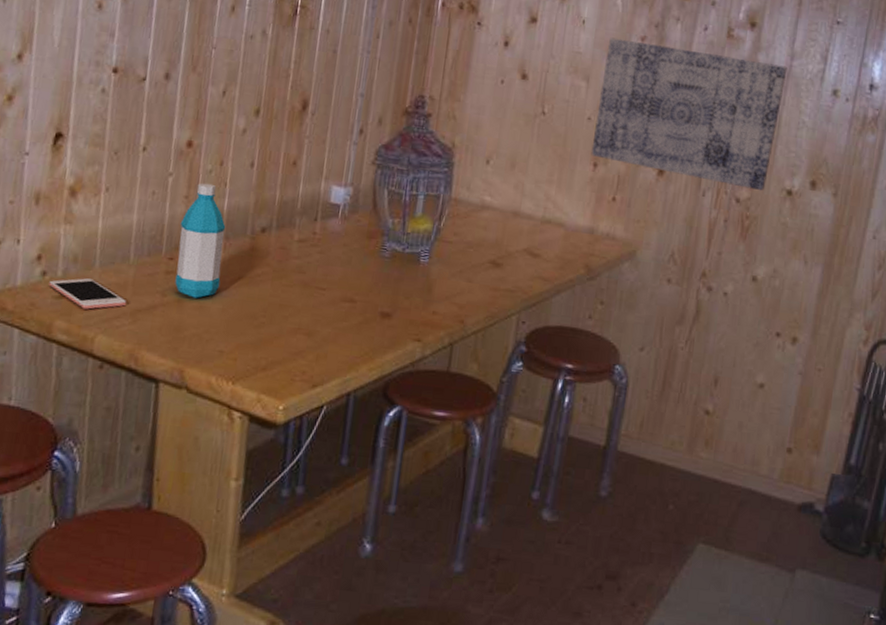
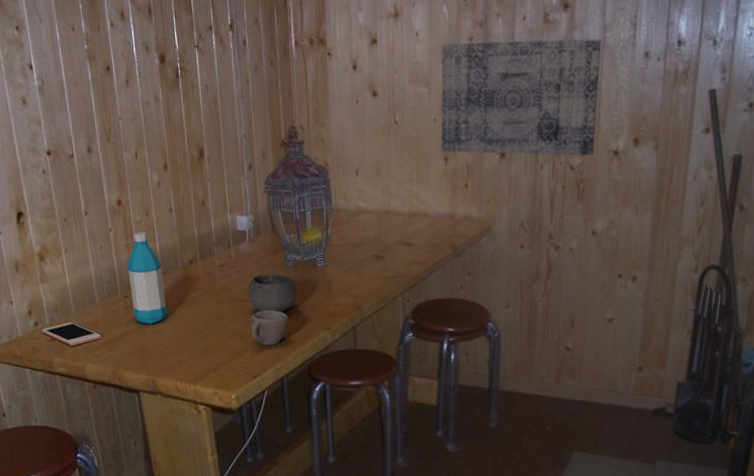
cup: none [321,304,373,350] -> present [250,310,289,346]
bowl: none [326,261,390,311] -> present [248,274,298,313]

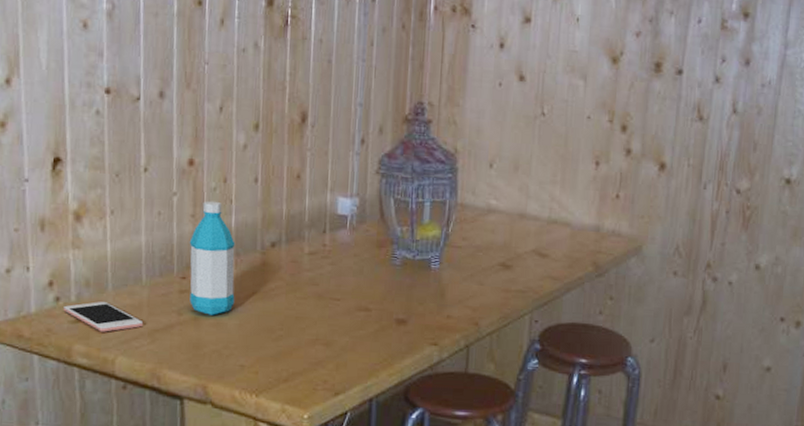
bowl: present [248,274,298,313] -> none [340,270,403,319]
cup: present [250,310,289,346] -> none [339,313,389,358]
wall art: present [440,39,602,156] -> none [592,34,782,181]

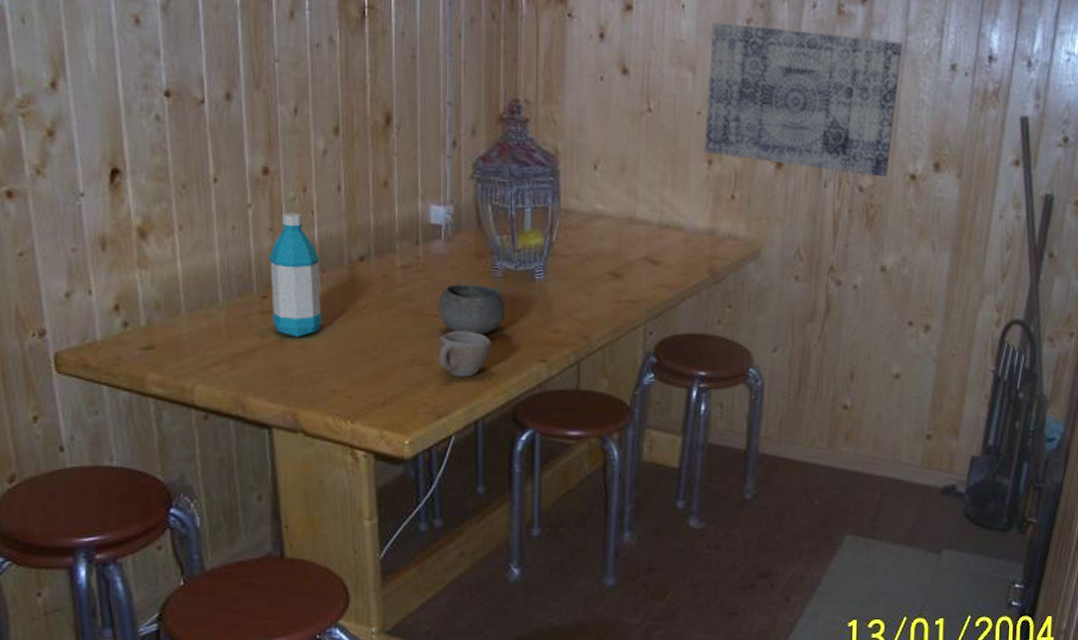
cell phone: present [63,302,144,332] -> none [133,326,223,359]
cup: none [339,313,389,358] -> present [439,330,492,377]
bowl: none [340,270,403,319] -> present [438,284,506,335]
wall art: none [592,34,782,181] -> present [704,21,903,178]

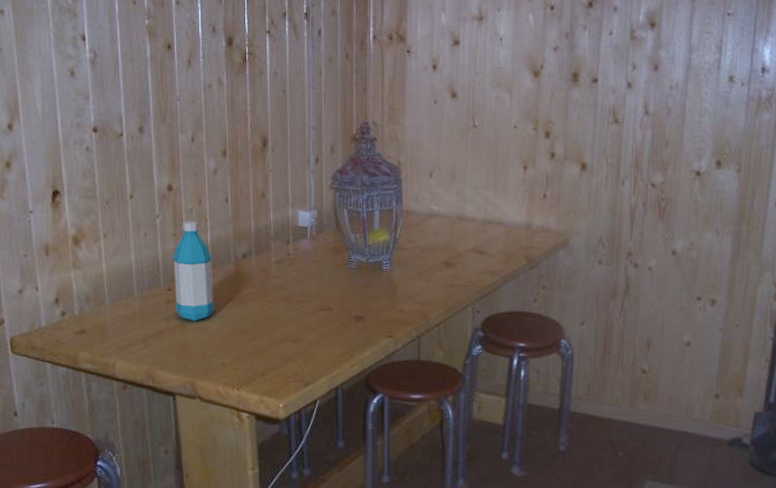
bowl: present [438,284,506,335] -> none [305,274,360,316]
cup: present [439,330,492,377] -> none [306,313,349,351]
wall art: present [704,21,903,178] -> none [520,51,687,175]

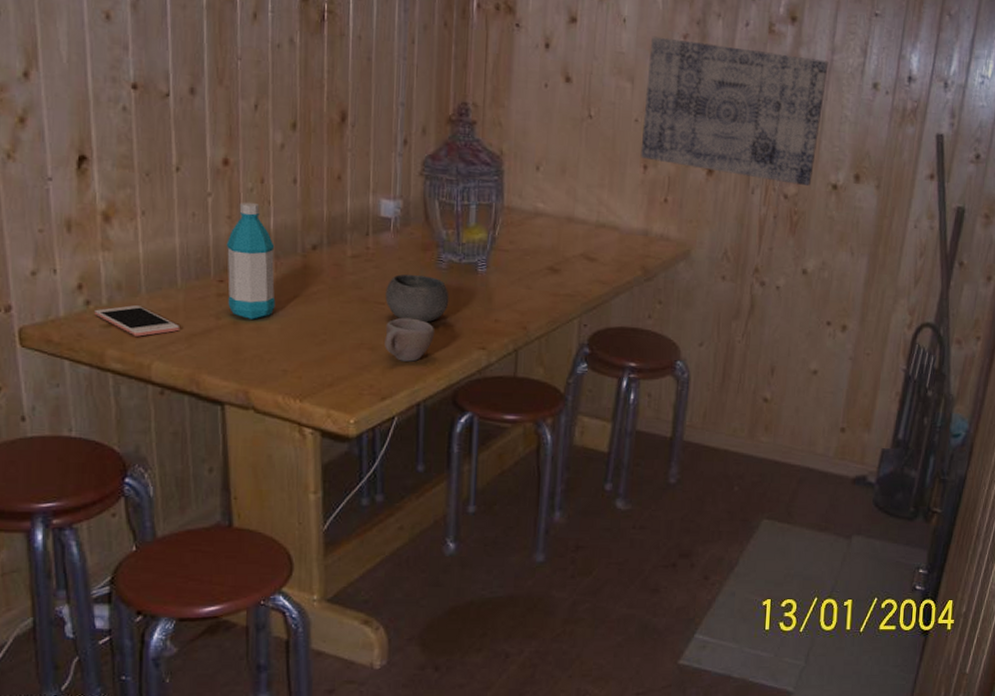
cell phone: none [69,314,138,340] -> present [94,305,181,337]
bowl: none [305,274,360,316] -> present [385,274,450,323]
cup: none [306,313,349,351] -> present [385,317,435,362]
wall art: none [520,51,687,175] -> present [640,36,829,187]

